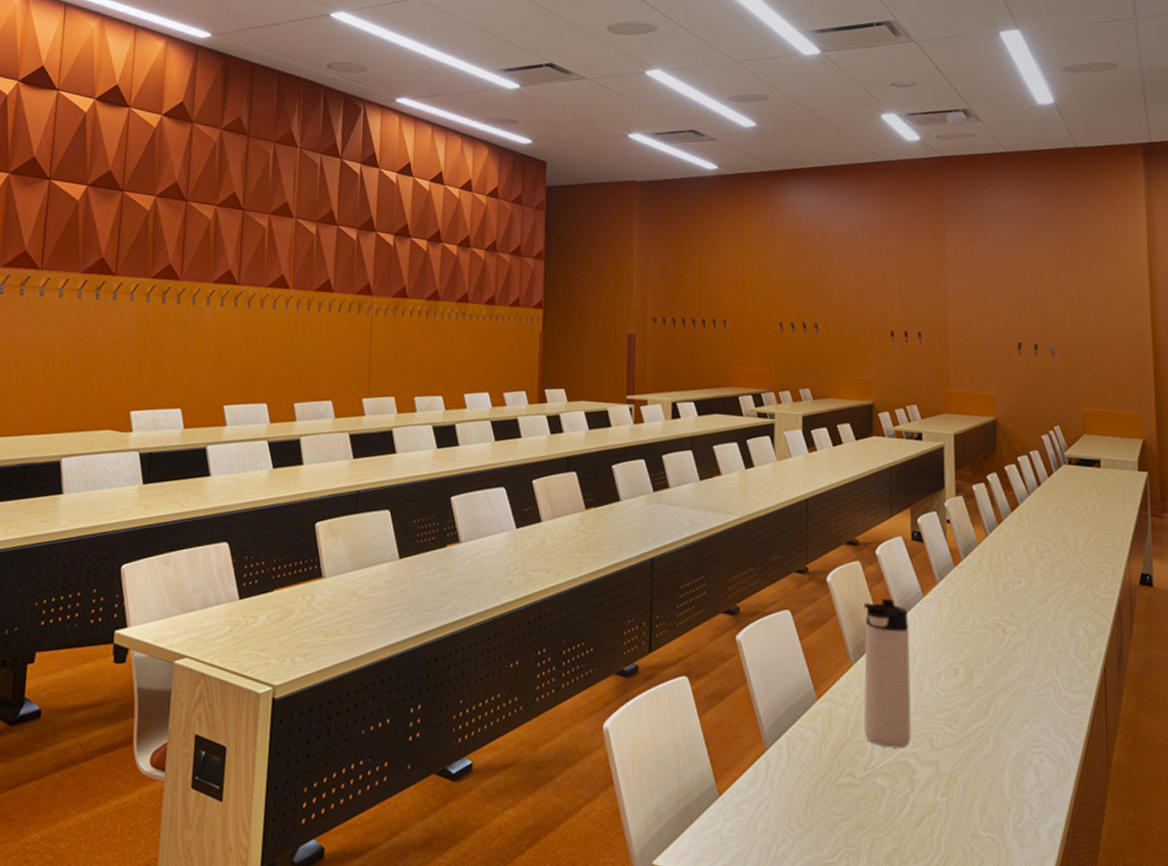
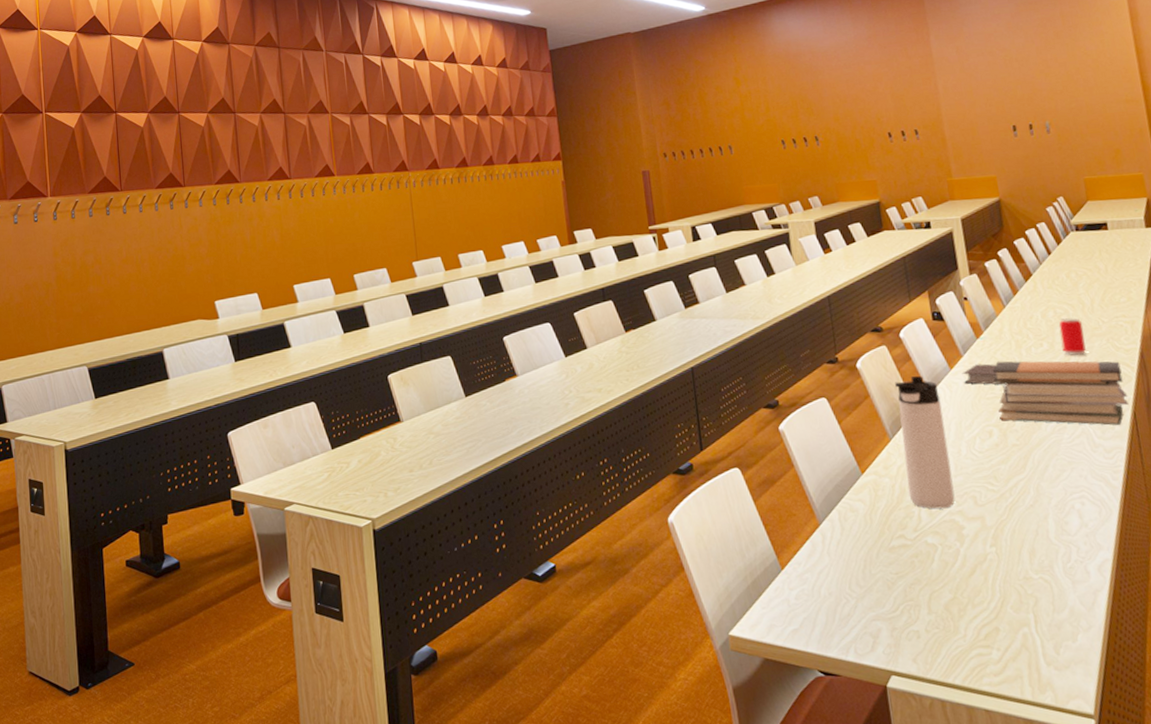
notebook: none [934,594,979,621] -> present [962,363,1007,385]
book stack: none [966,593,1101,679] -> present [992,361,1130,426]
beverage can: none [1039,556,1064,599] -> present [1058,318,1086,356]

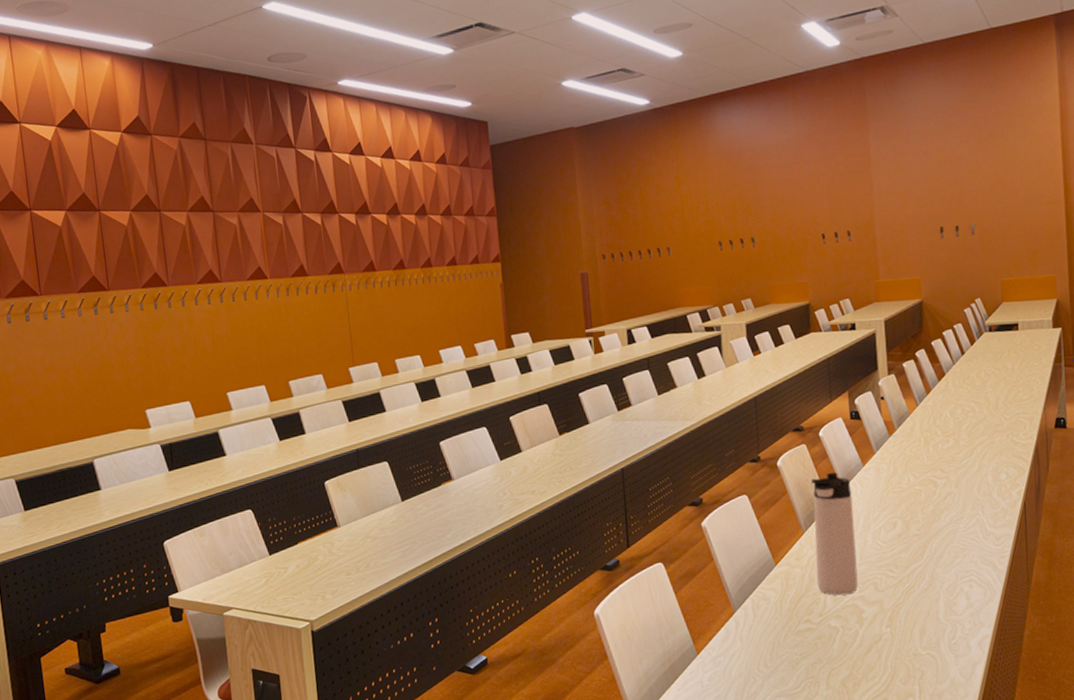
notebook: present [962,363,1007,385] -> none [873,460,913,480]
book stack: present [992,361,1130,426] -> none [901,455,1021,515]
beverage can: present [1058,318,1086,356] -> none [965,415,988,451]

